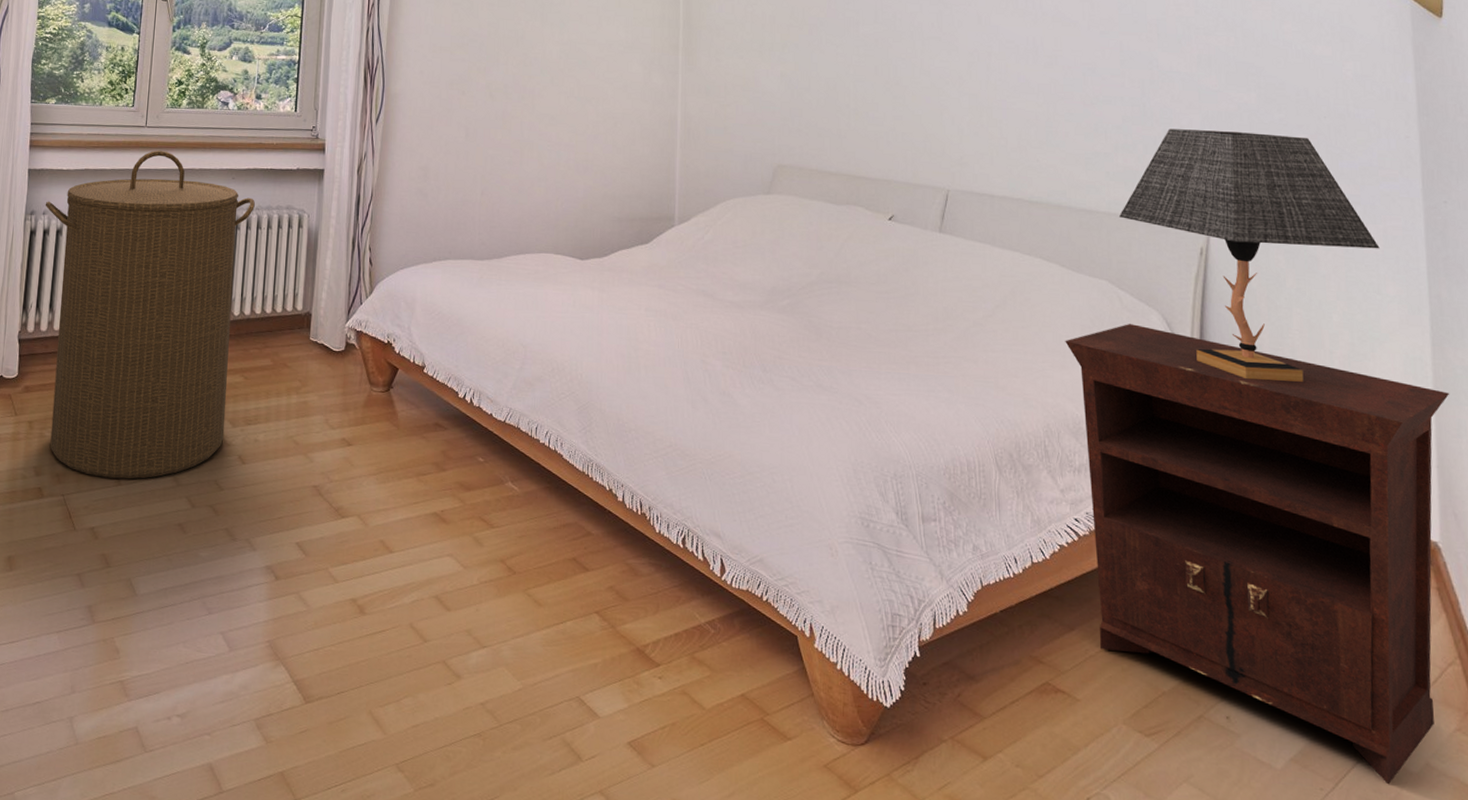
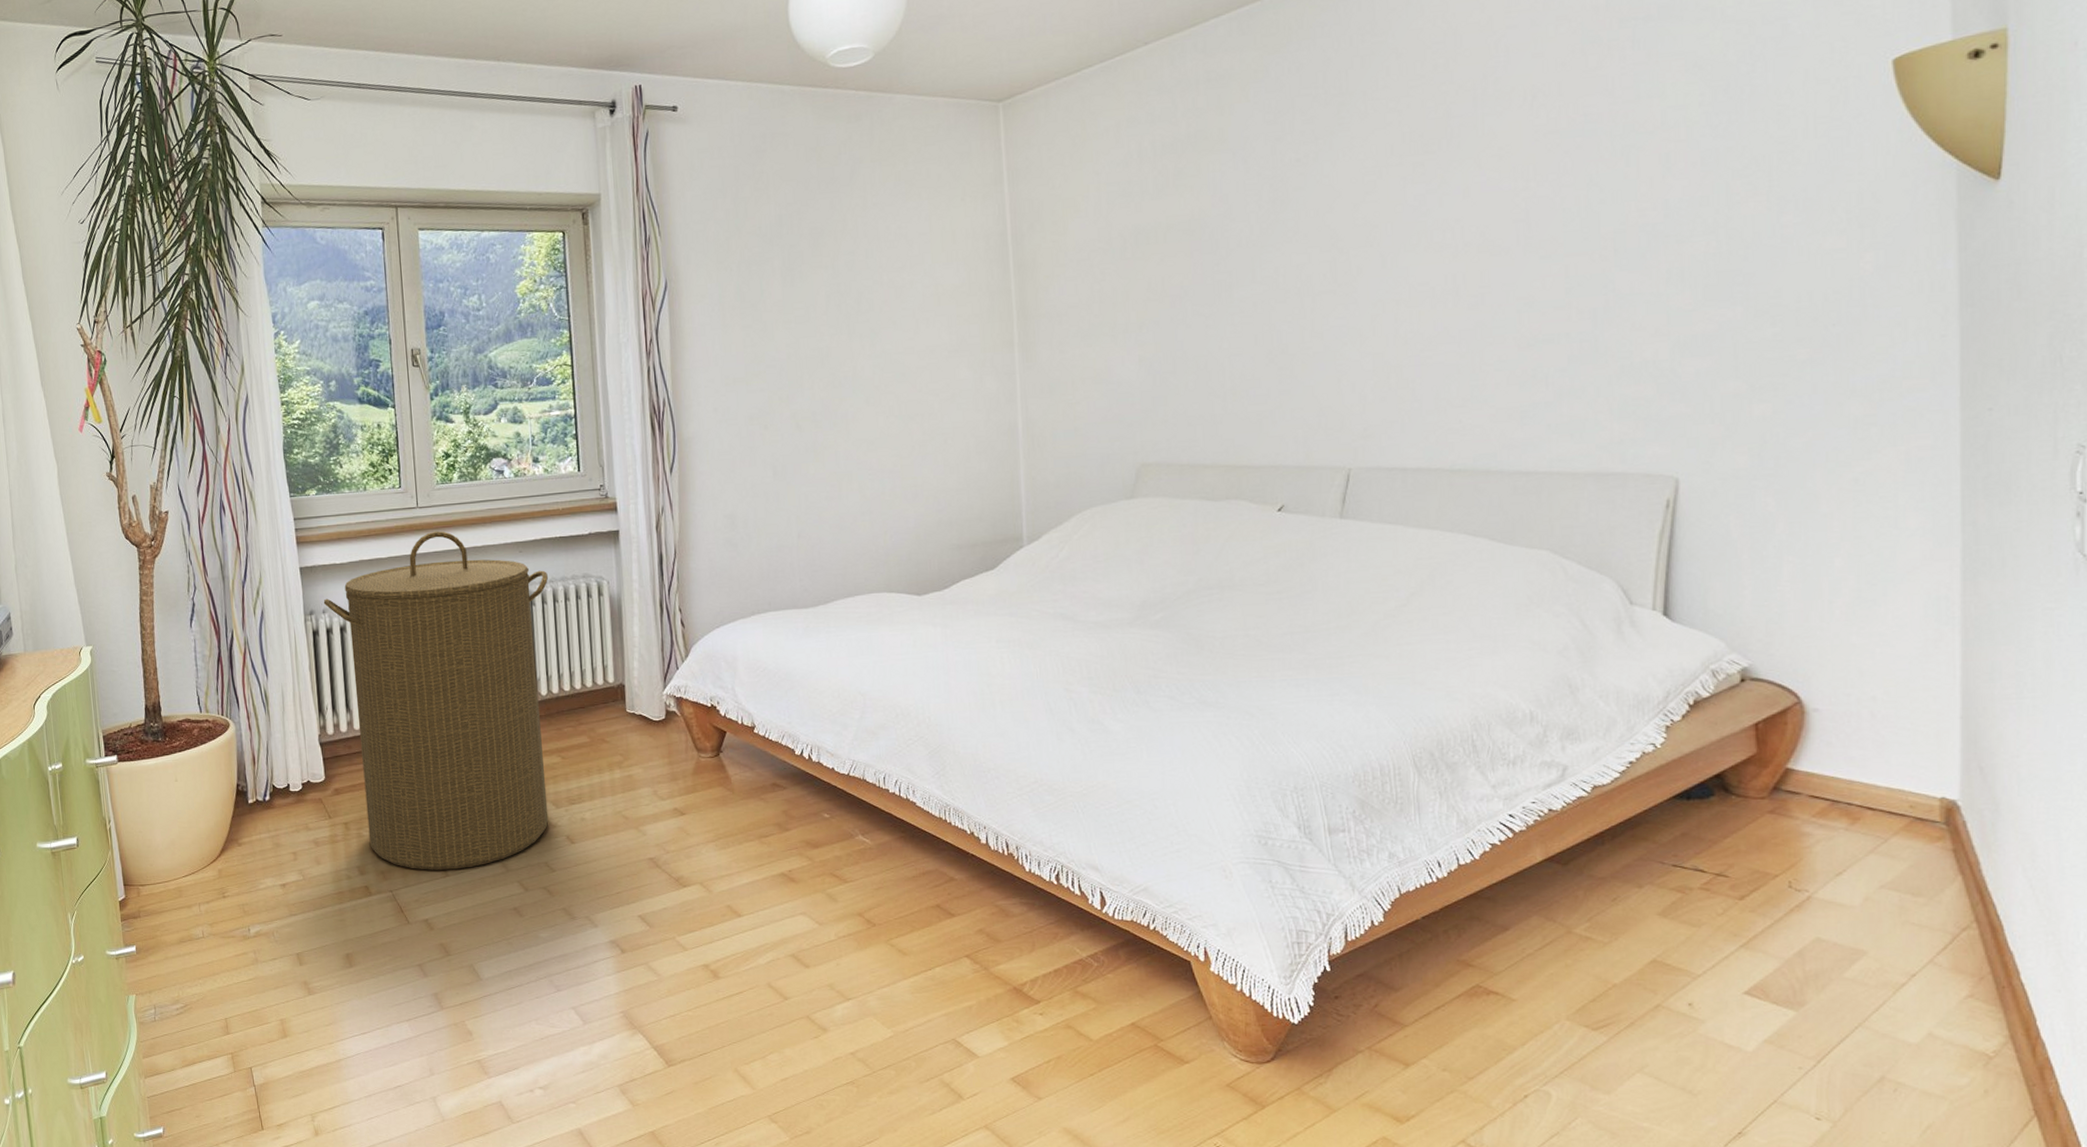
nightstand: present [1065,324,1450,785] -> none [1496,596,1983,1058]
table lamp: present [1118,128,1380,382] -> none [1562,352,1900,644]

